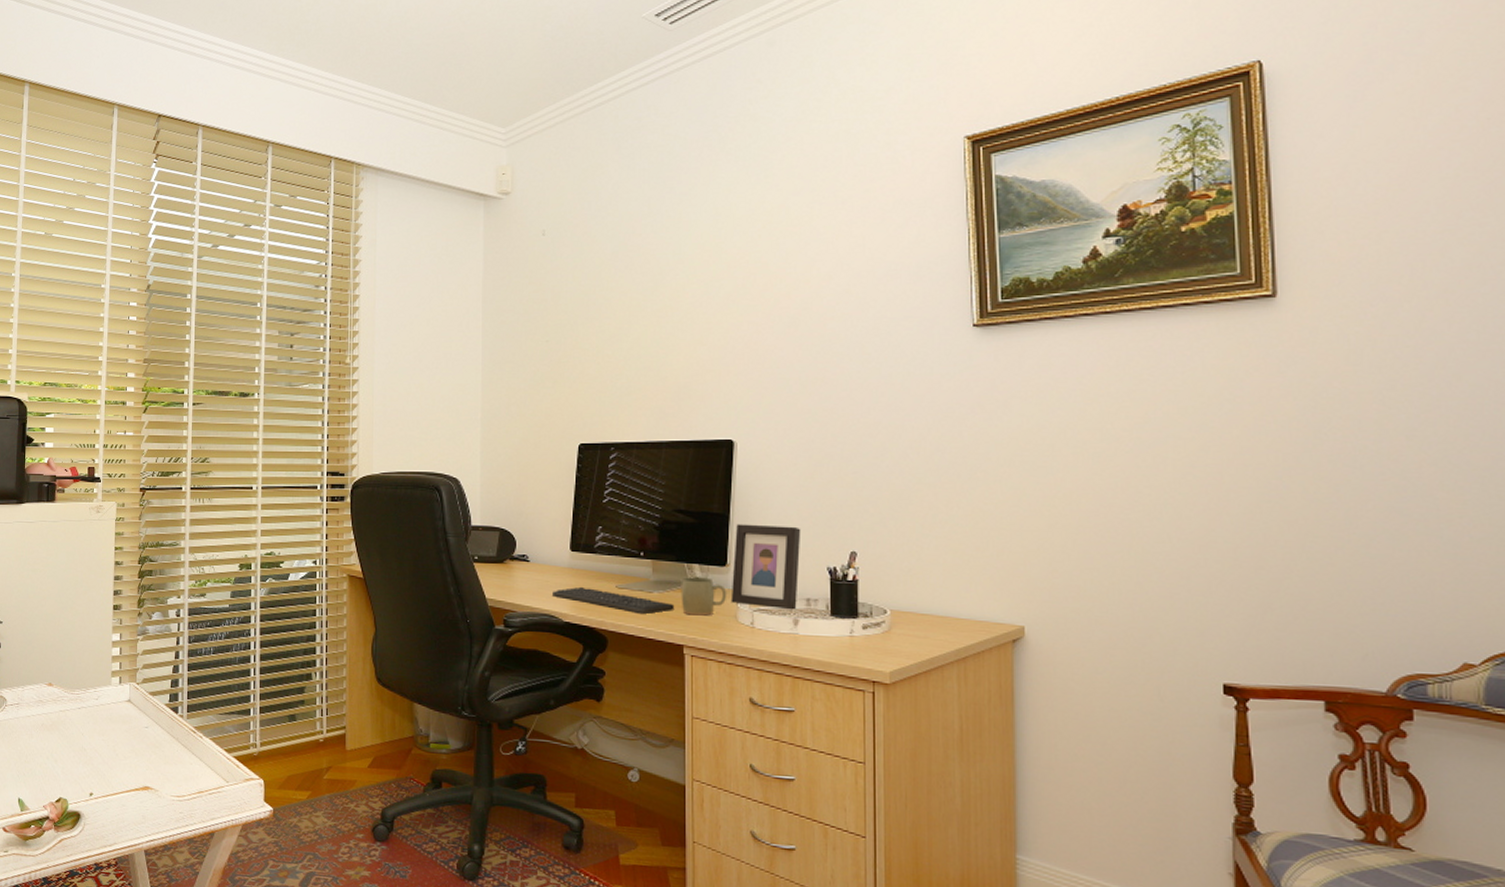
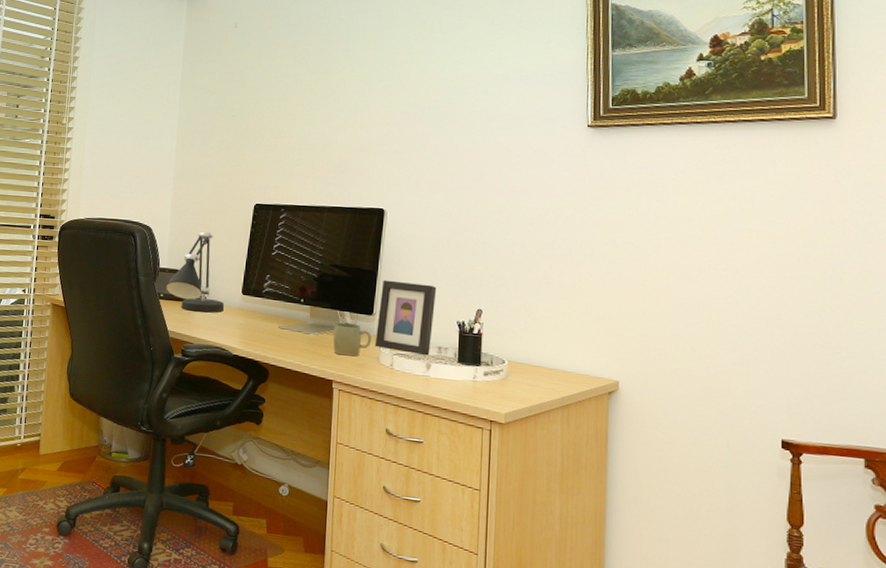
desk lamp: none [480,480,551,575] -> present [166,231,225,313]
computer keyboard: present [553,586,675,615] -> none [224,325,327,352]

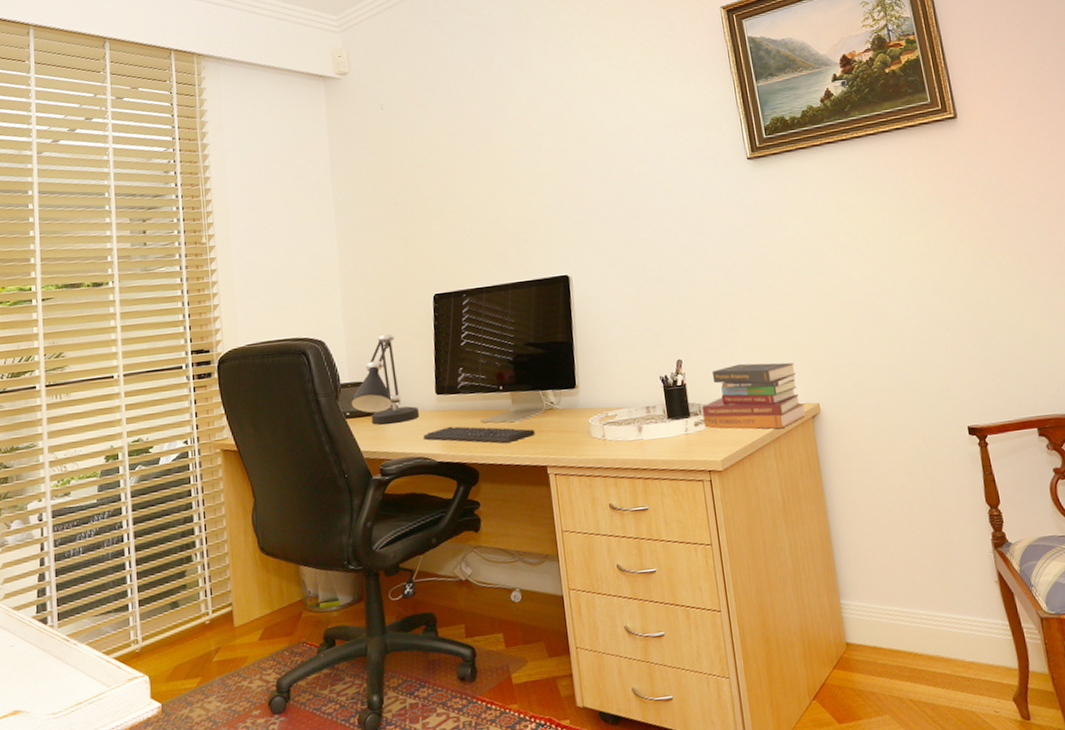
computer keyboard: none [224,325,327,352] -> present [423,426,536,444]
mug: present [332,322,372,357] -> none [538,401,579,438]
picture frame: present [374,280,437,356] -> none [580,344,640,421]
books: none [493,325,604,398] -> present [702,362,807,429]

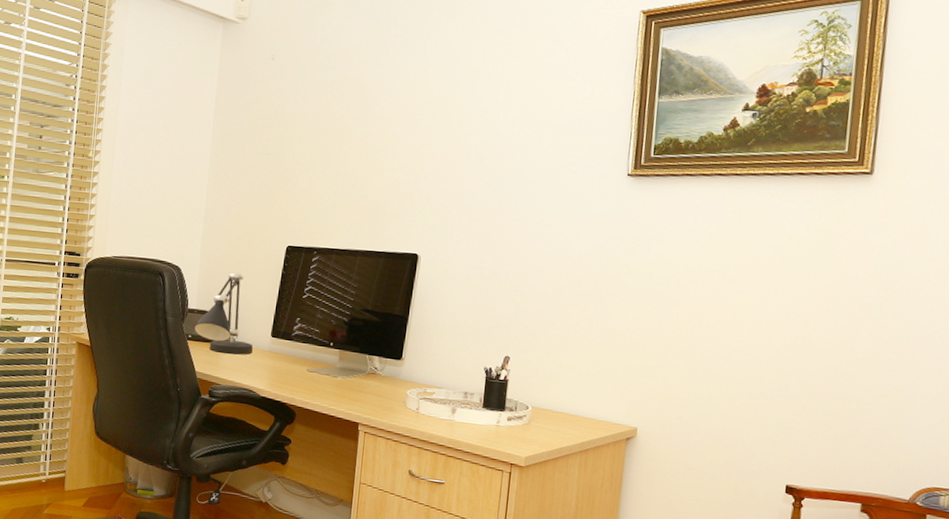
computer keyboard: present [423,426,536,444] -> none [253,367,355,395]
books: present [702,362,807,429] -> none [516,372,623,443]

